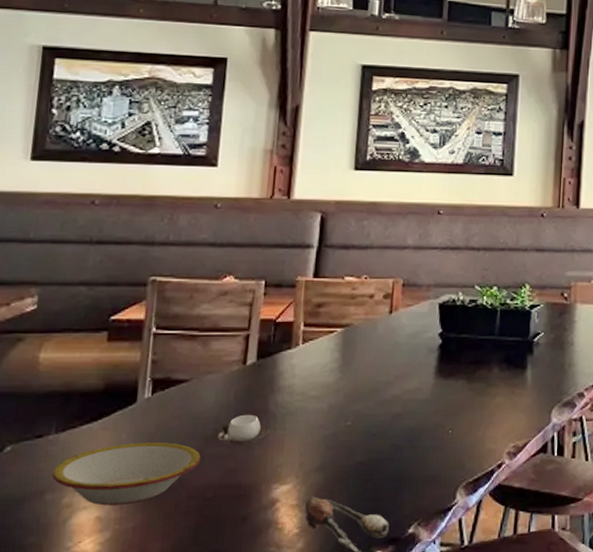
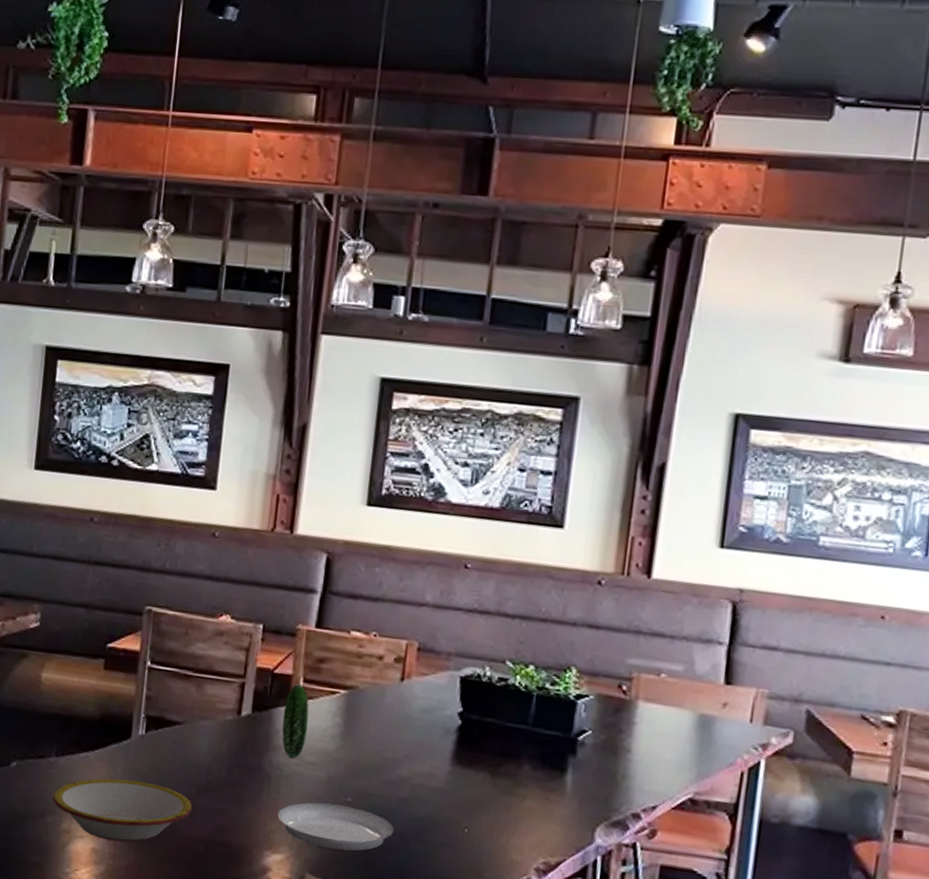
cup: present [217,414,269,444] -> none [209,769,263,802]
plate: none [284,329,390,471] -> present [277,684,395,851]

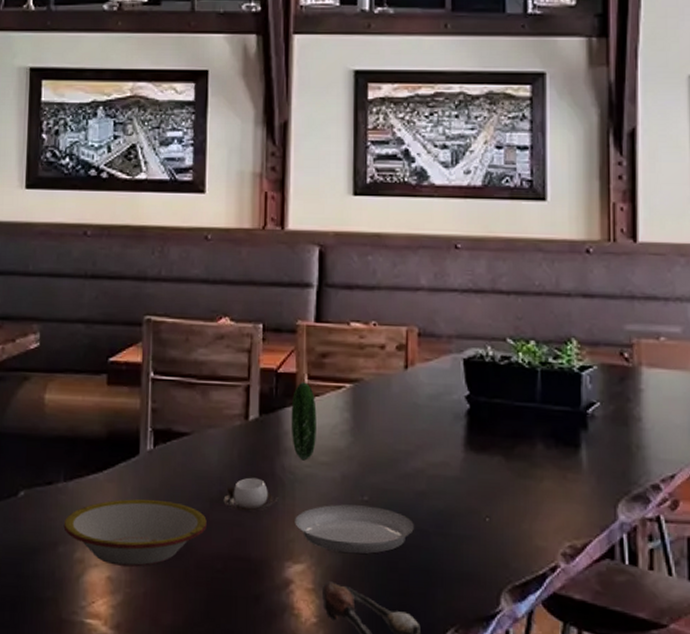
cup: none [209,769,263,802] -> present [223,477,277,511]

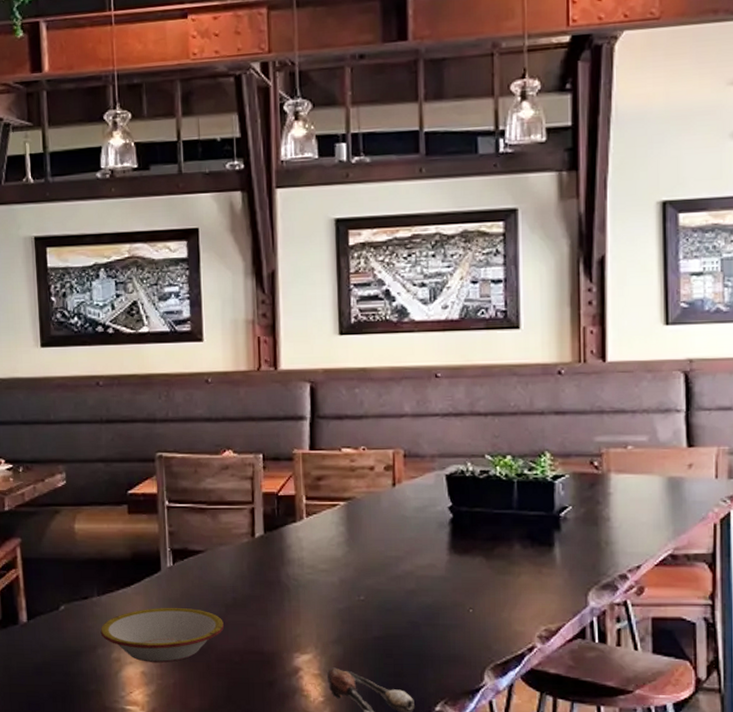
cup: present [223,477,277,511] -> none [237,585,284,613]
plate: present [291,382,415,554] -> none [292,502,407,643]

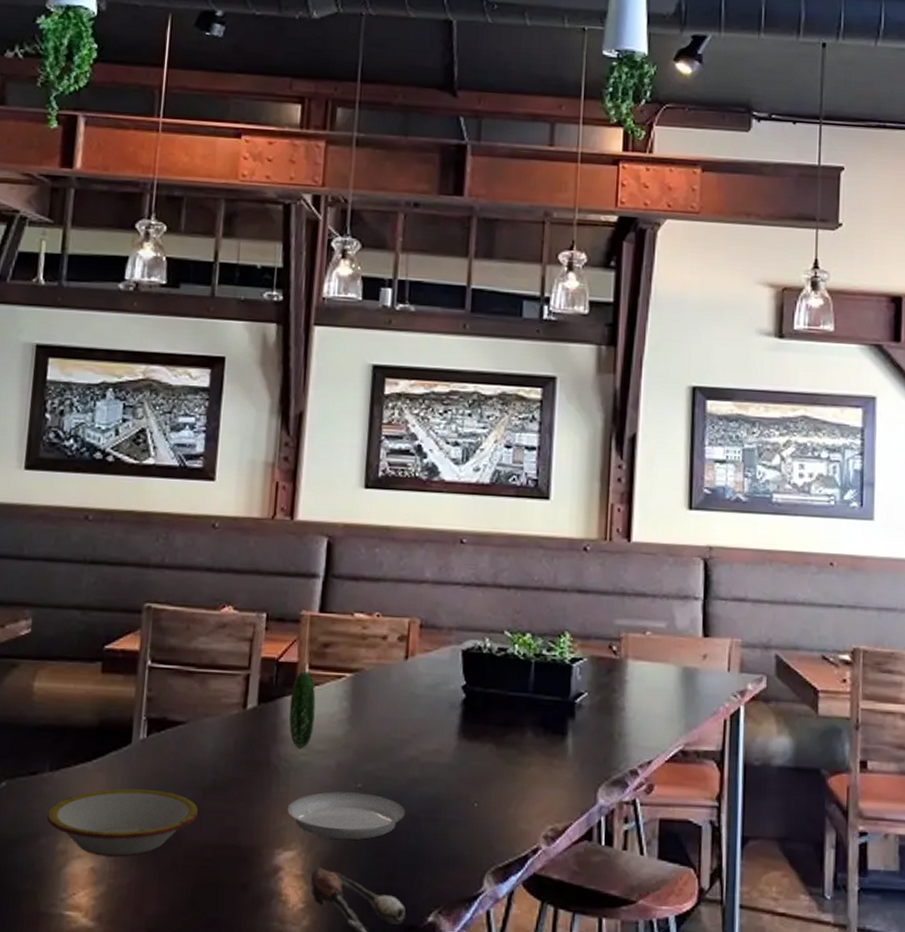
plate: none [292,502,407,643] -> present [287,671,406,840]

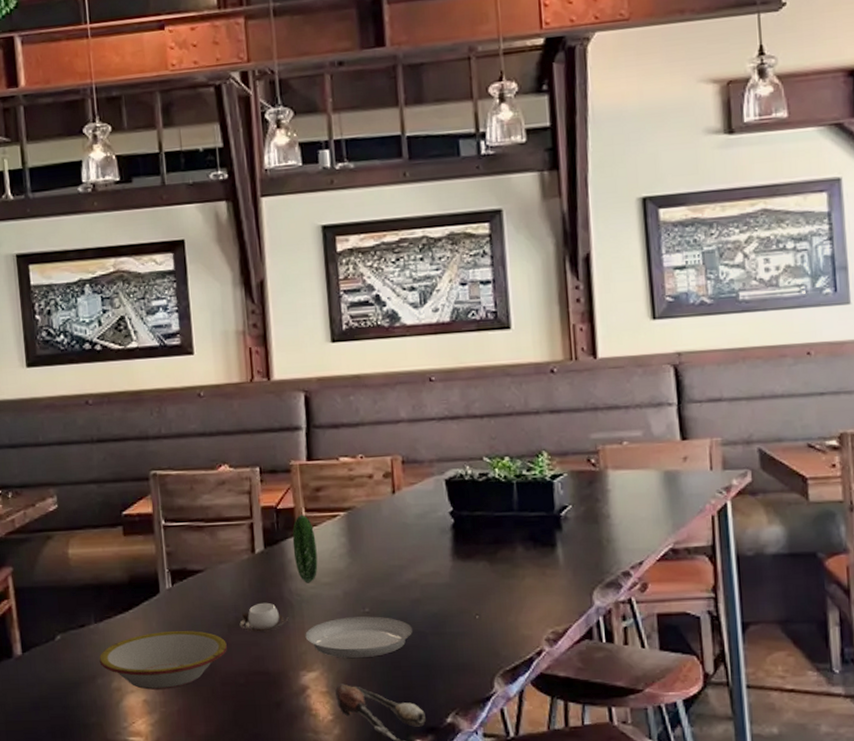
cup: none [216,766,271,800] -> present [239,602,288,632]

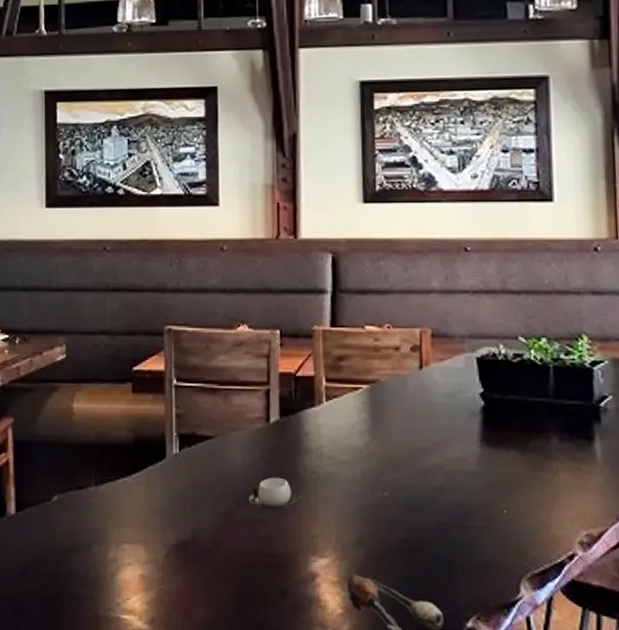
bowl: present [99,630,227,690] -> none [96,500,233,565]
plate: present [292,515,414,658] -> none [310,384,435,547]

